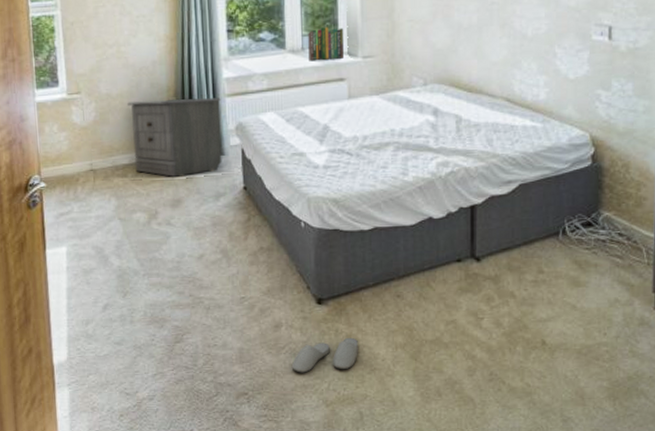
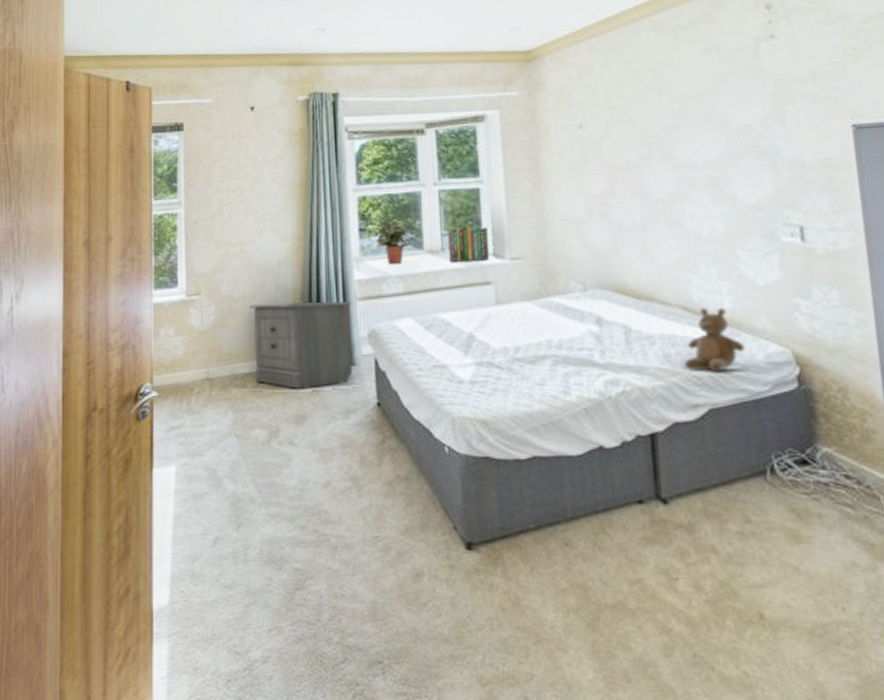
potted plant: none [240,23,279,64] -> present [373,221,416,266]
slippers: present [291,337,358,373] -> none [436,595,520,639]
teddy bear: none [503,99,553,153] -> present [684,308,745,371]

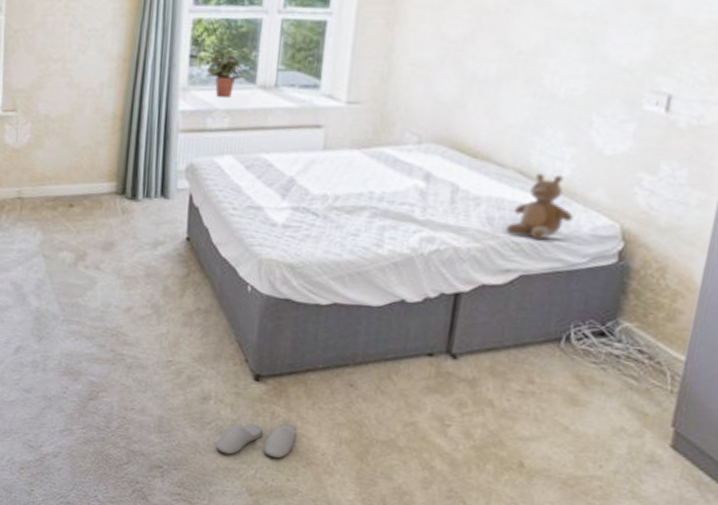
nightstand: present [250,301,353,389] -> none [67,126,173,217]
slippers: none [436,595,520,639] -> present [215,423,296,459]
books: present [448,226,490,263] -> none [282,62,329,103]

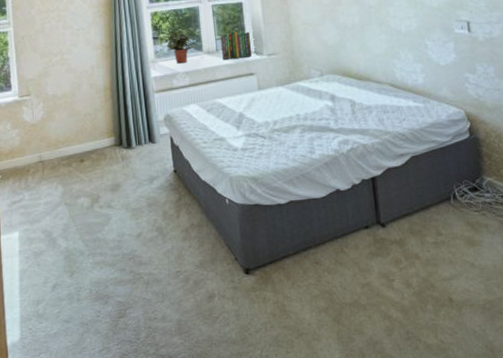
slippers: present [215,423,296,459] -> none [226,304,286,341]
books: none [282,62,329,103] -> present [220,32,252,61]
teddy bear: present [506,174,574,239] -> none [393,83,434,129]

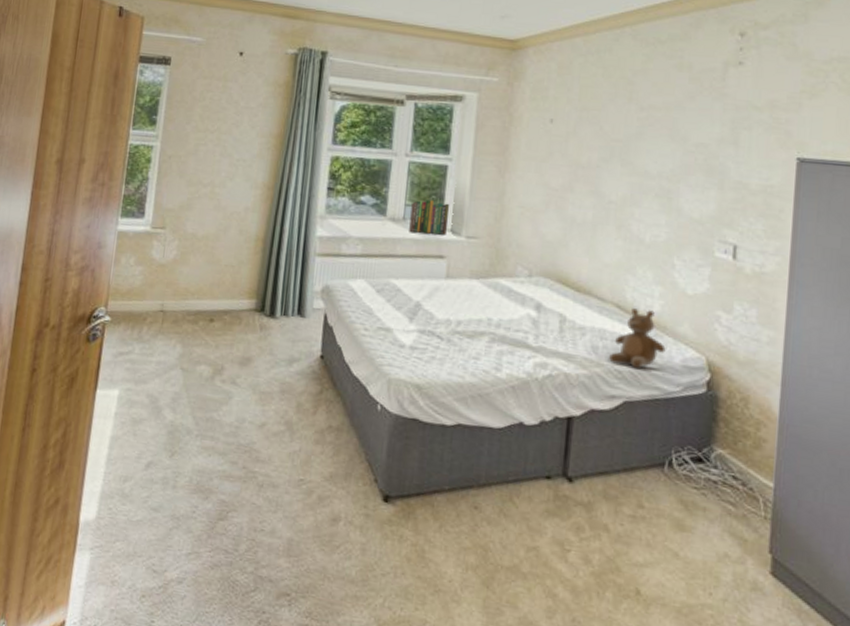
potted plant: present [164,30,196,65] -> none [341,184,381,228]
teddy bear: none [393,83,434,129] -> present [609,308,666,368]

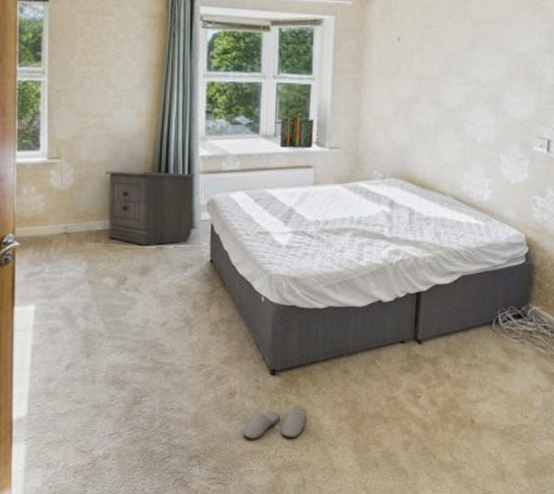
nightstand: none [208,245,311,334] -> present [106,171,195,246]
slippers: none [344,546,424,586] -> present [242,408,306,439]
teddy bear: present [609,308,666,368] -> none [449,199,494,248]

